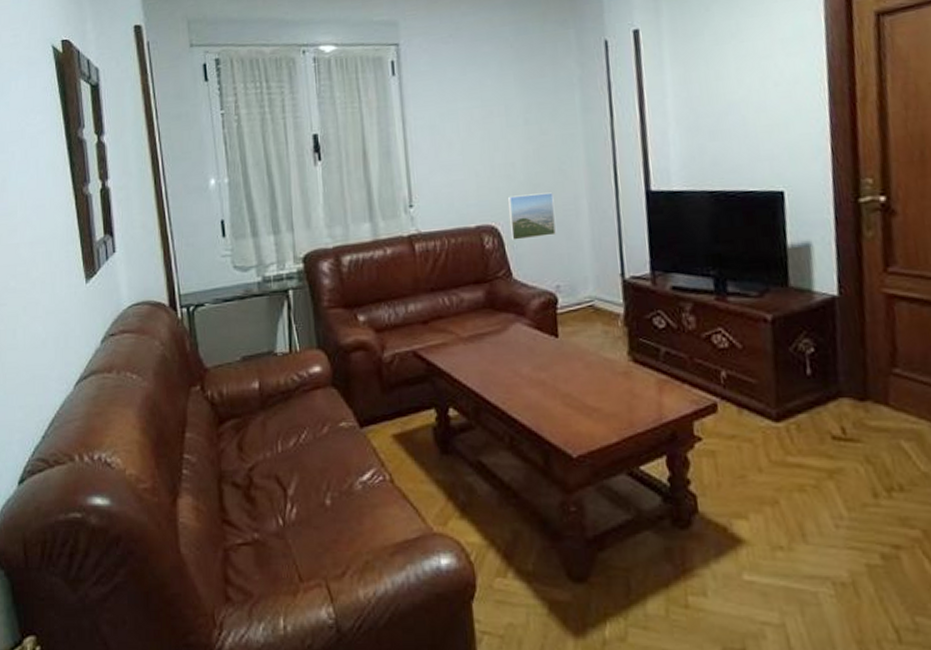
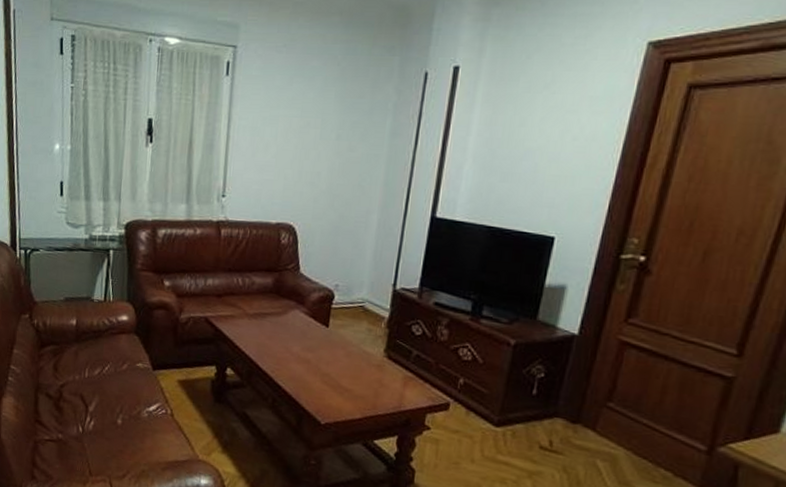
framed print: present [507,192,557,241] -> none [304,201,349,242]

